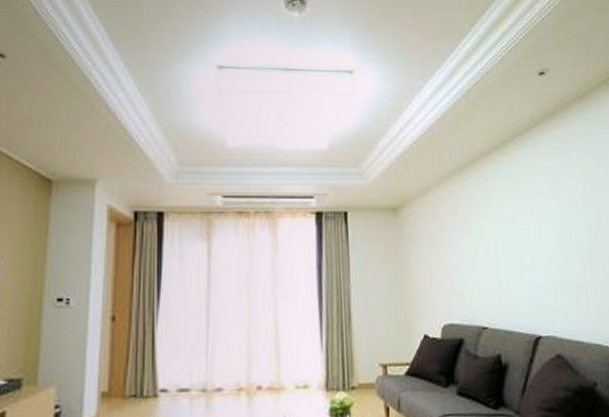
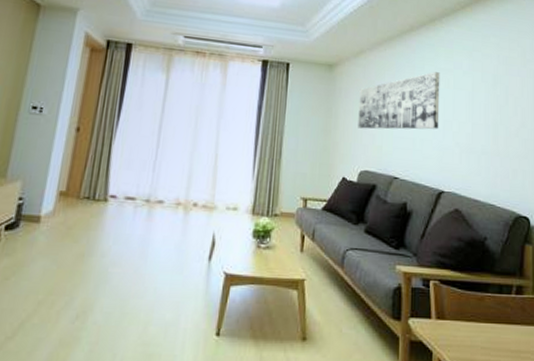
wall art: none [431,201,527,277] -> present [358,72,440,130]

